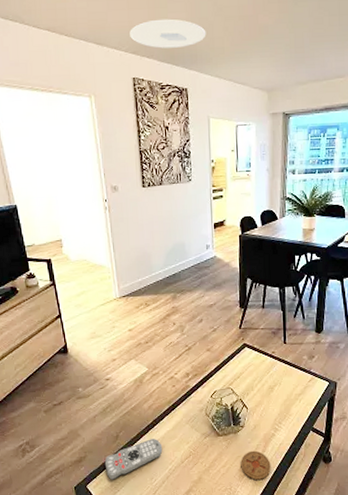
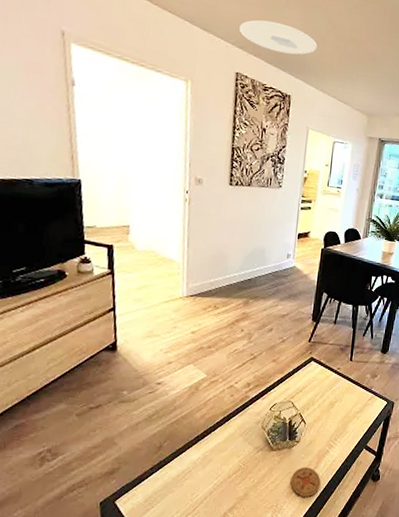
remote control: present [104,439,163,480] -> none [140,451,210,495]

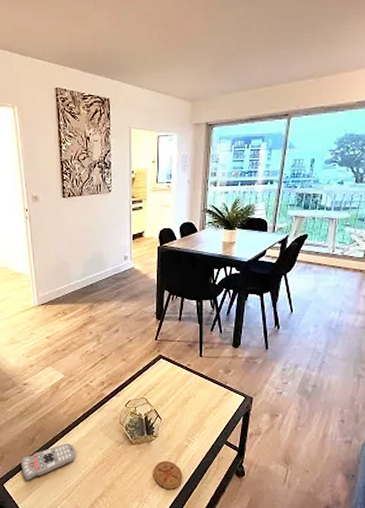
remote control: none [140,451,210,495] -> present [21,443,77,480]
ceiling light: present [239,20,318,55] -> none [53,28,130,58]

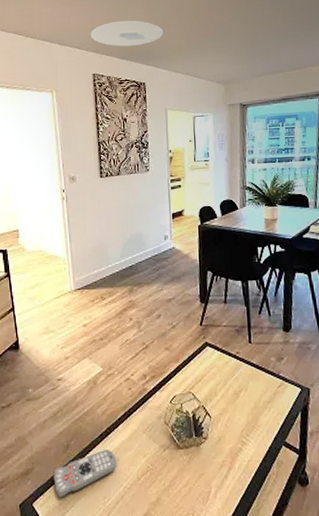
ceiling light: none [53,28,130,58] -> present [91,20,164,47]
coaster: present [153,460,183,489] -> none [204,467,239,504]

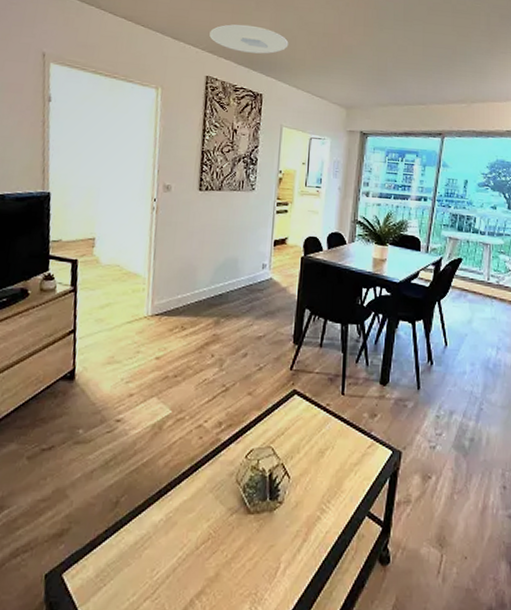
remote control: present [53,450,117,498] -> none [92,510,174,568]

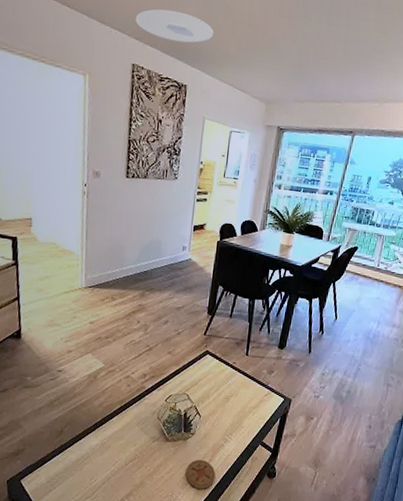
coaster: none [273,538,312,583] -> present [185,459,216,489]

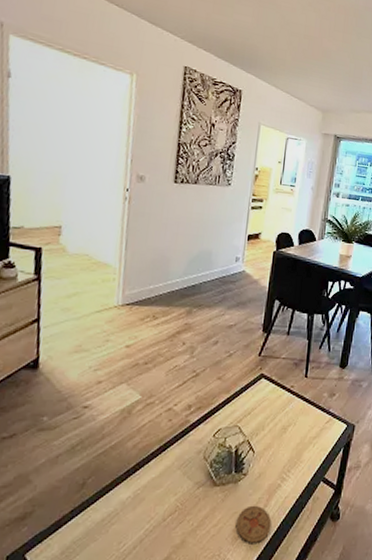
ceiling light: present [136,9,214,43] -> none [189,15,270,50]

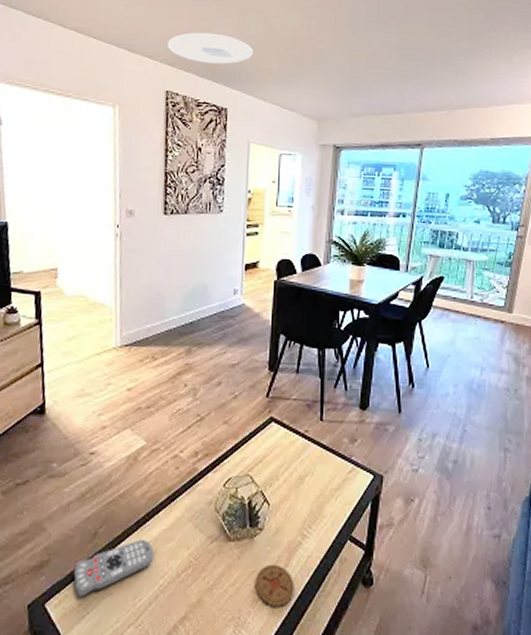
remote control: none [57,488,142,545] -> present [73,540,154,597]
ceiling light: none [189,15,270,50] -> present [168,32,254,64]

